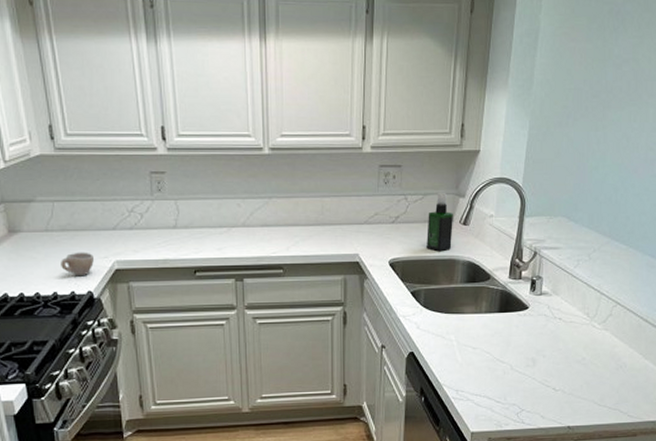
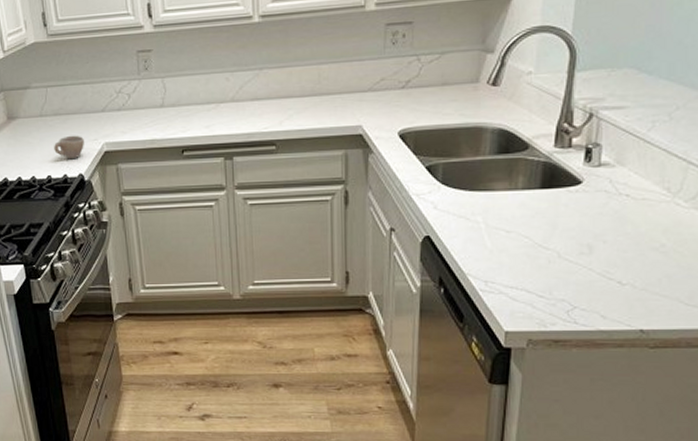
spray bottle: present [427,193,453,252] -> none [445,49,479,119]

